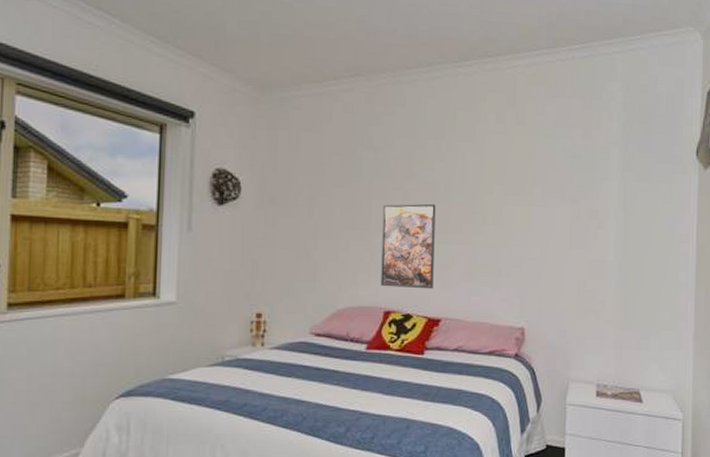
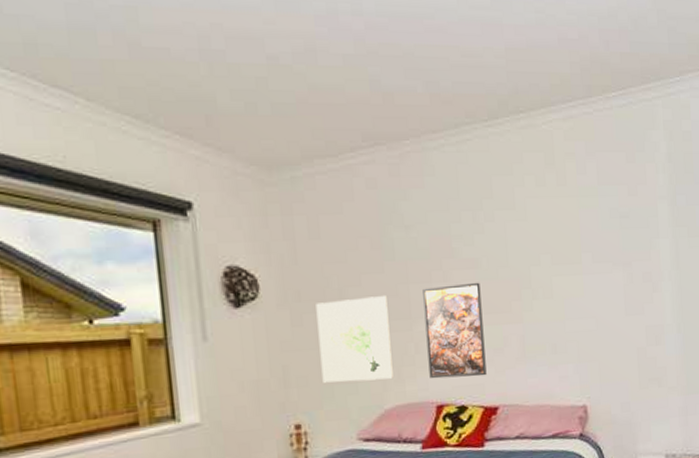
wall art: none [285,207,351,282] -> present [316,296,393,383]

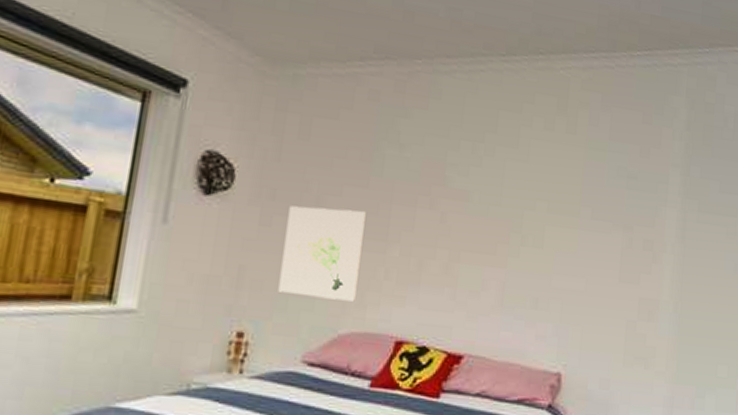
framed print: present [423,282,487,379] -> none [394,212,468,319]

